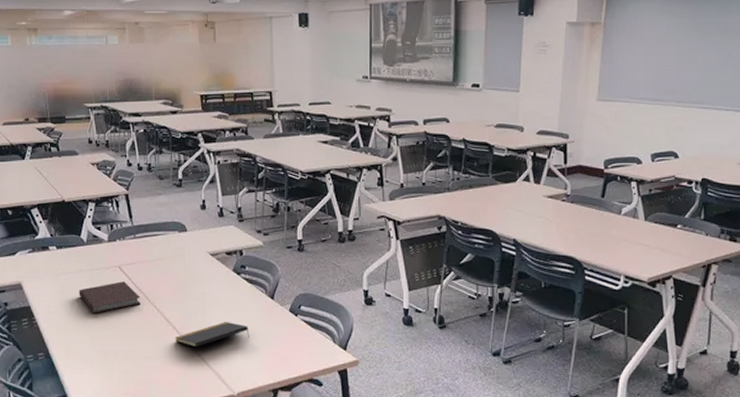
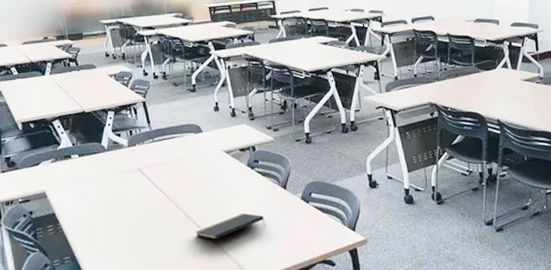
notebook: present [79,281,141,313] -> none [102,183,162,215]

